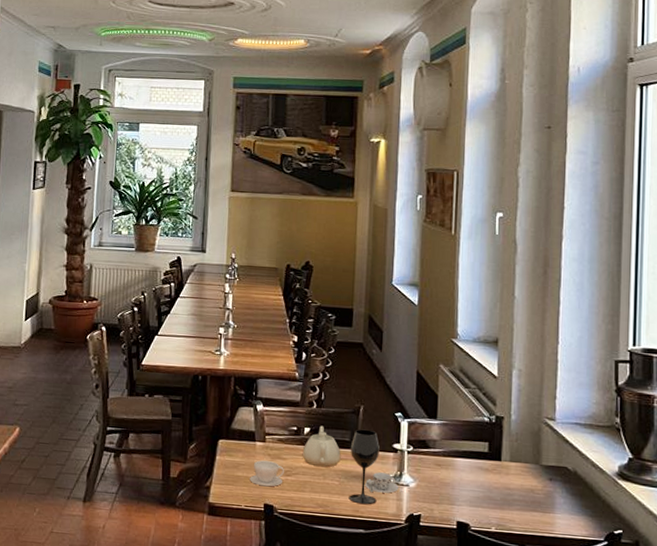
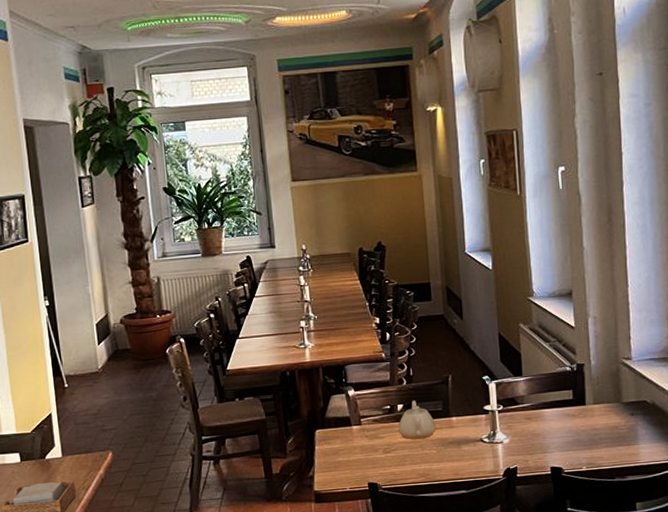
teacup: present [250,460,284,487] -> none [351,442,384,467]
wineglass: present [348,429,380,505] -> none [443,396,475,468]
teacup: present [365,472,399,493] -> none [462,434,494,455]

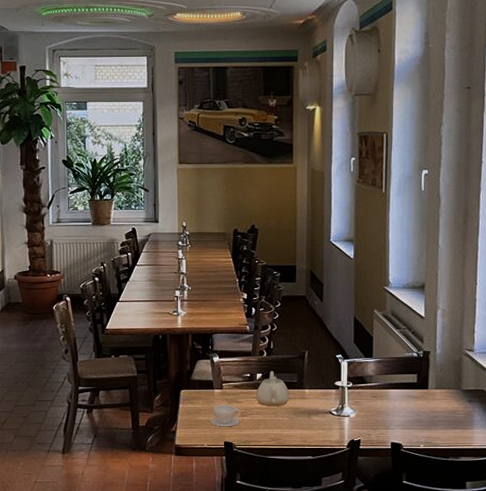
teacup: none [351,442,384,467] -> present [210,405,240,427]

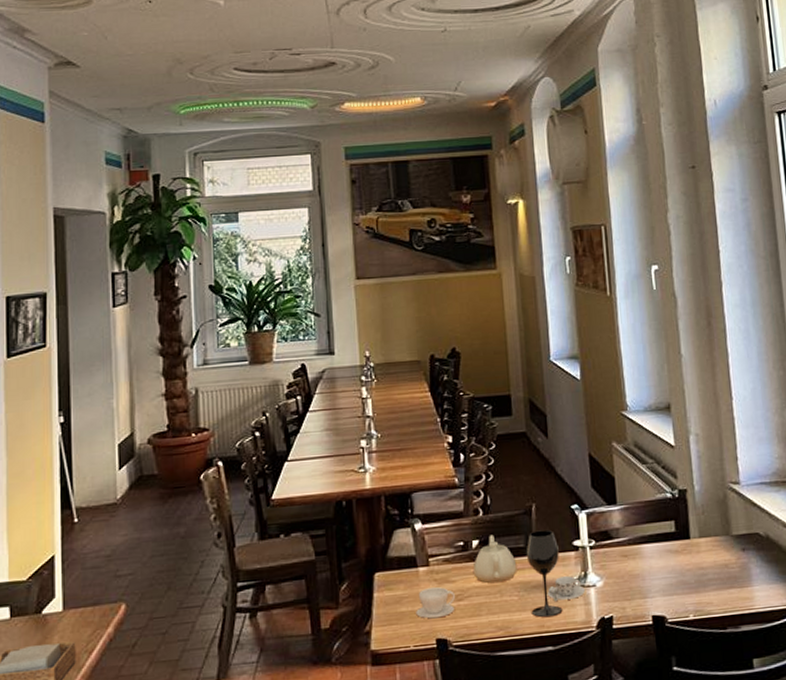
wineglass: none [297,371,323,435] -> present [526,529,563,618]
teacup: none [312,407,341,425] -> present [548,576,585,602]

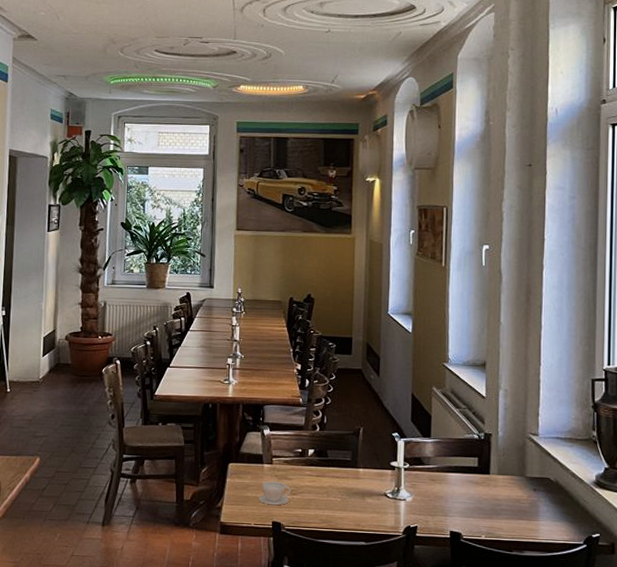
teapot: present [472,534,517,584] -> none [307,447,343,486]
wineglass: present [526,529,563,618] -> none [350,449,378,519]
teacup: present [548,576,585,602] -> none [366,489,396,508]

